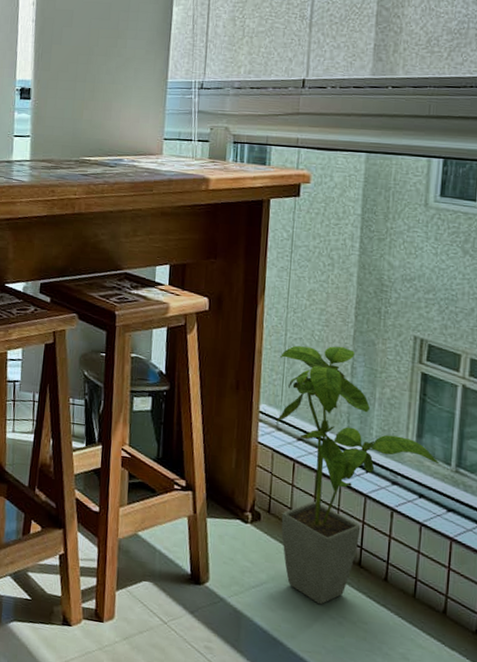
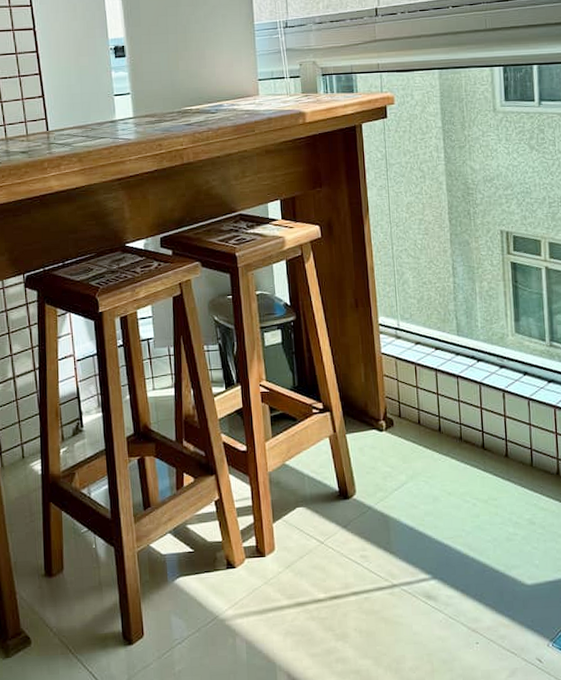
house plant: present [277,345,440,605] -> none [389,250,537,492]

